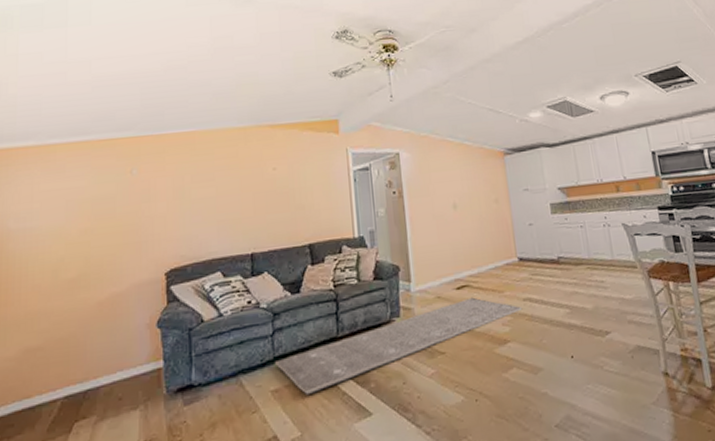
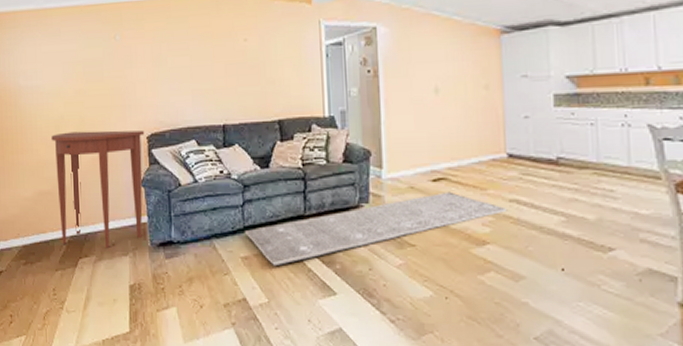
console table: none [46,267,163,409] -> present [51,130,145,249]

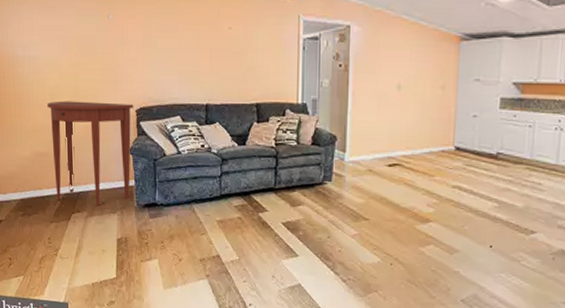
rug: present [245,191,508,267] -> none [221,175,450,230]

